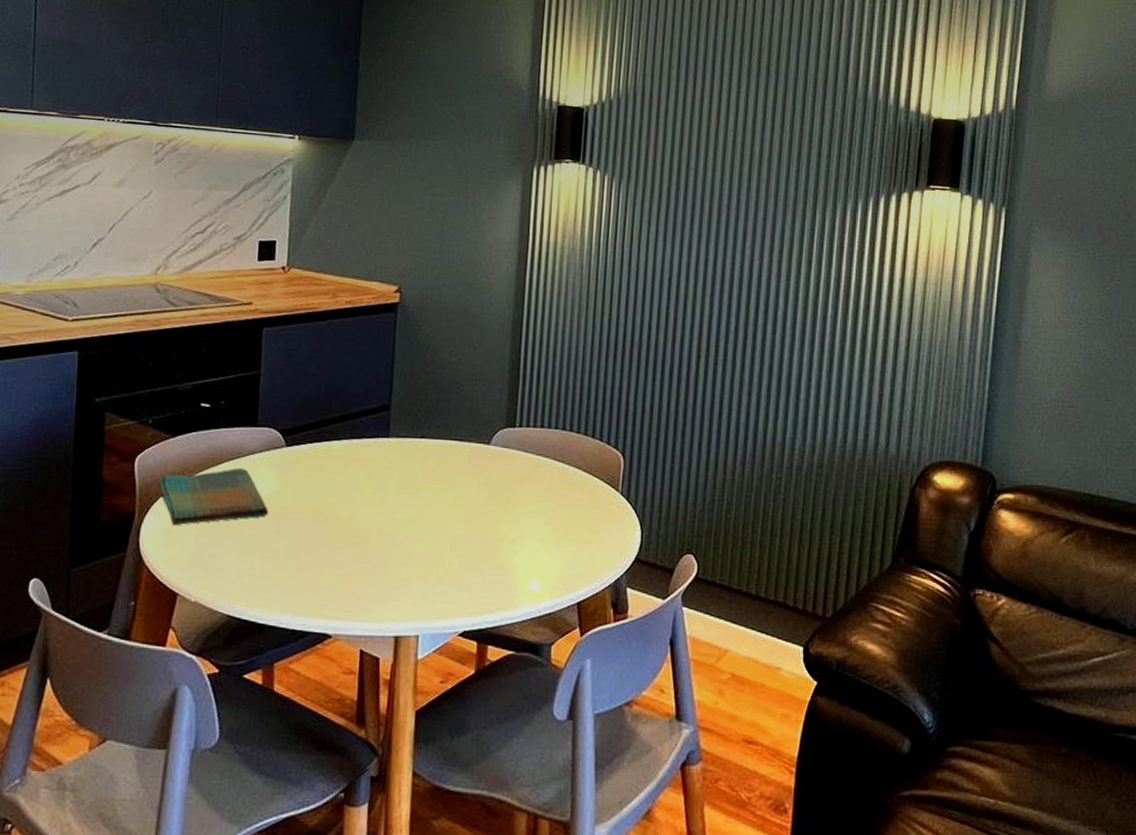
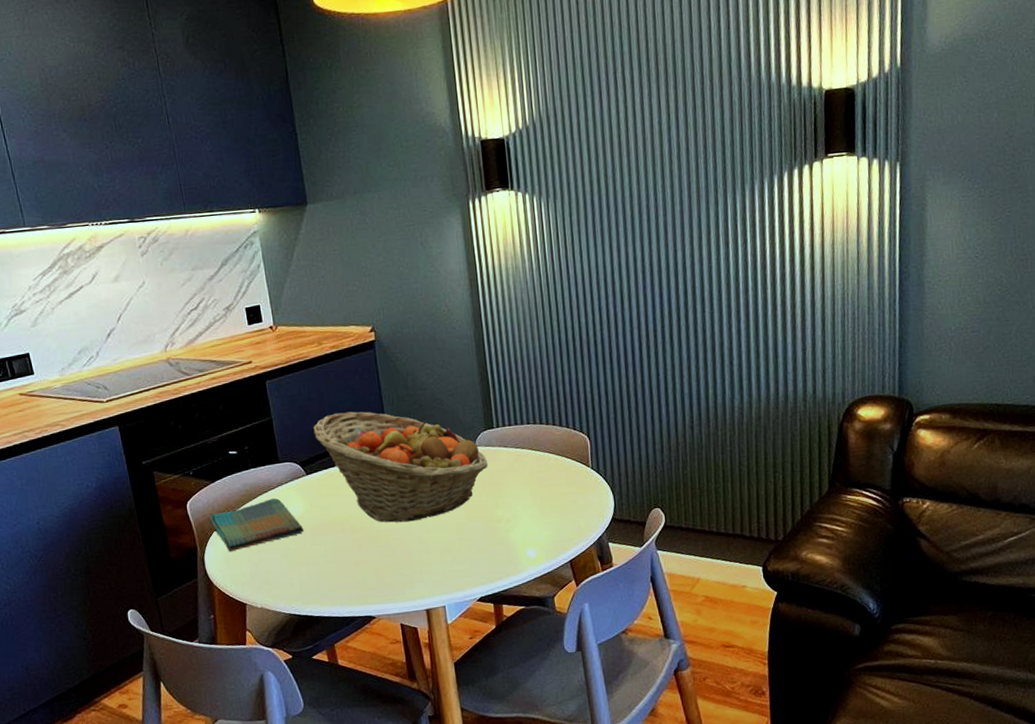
fruit basket: none [305,379,502,524] -> present [312,411,488,523]

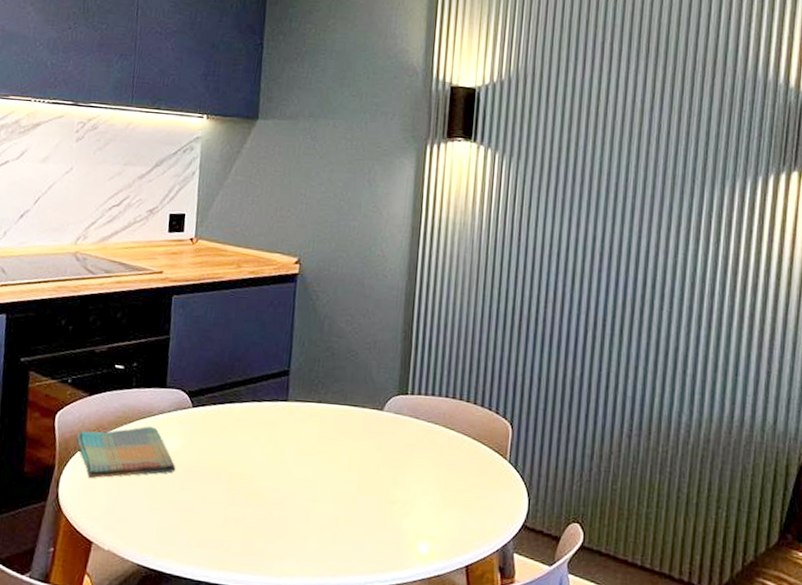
fruit basket: present [312,411,488,523] -> none [210,344,394,484]

